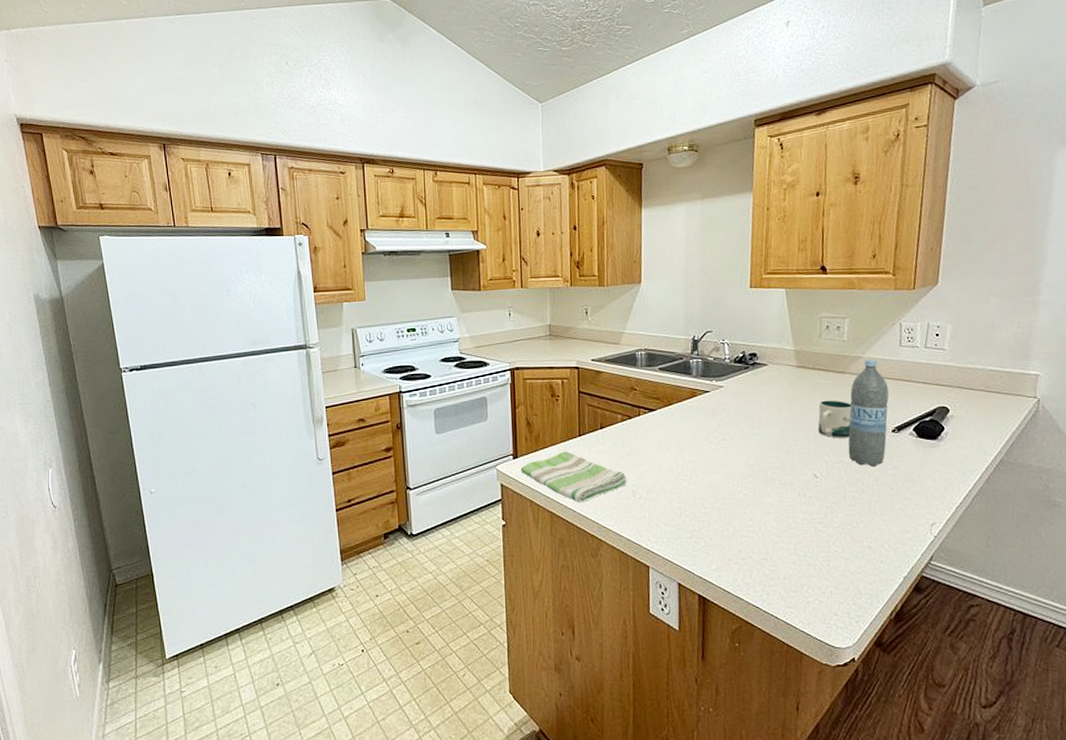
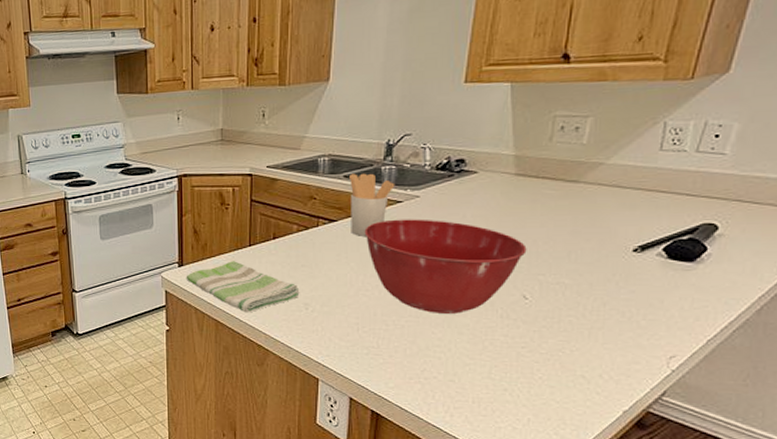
utensil holder: none [664,366,703,424] -> present [350,173,395,236]
mixing bowl: none [680,407,813,495] -> present [364,219,527,314]
mug: present [818,400,852,438] -> none [534,213,582,257]
water bottle: present [848,359,889,467] -> none [570,166,636,290]

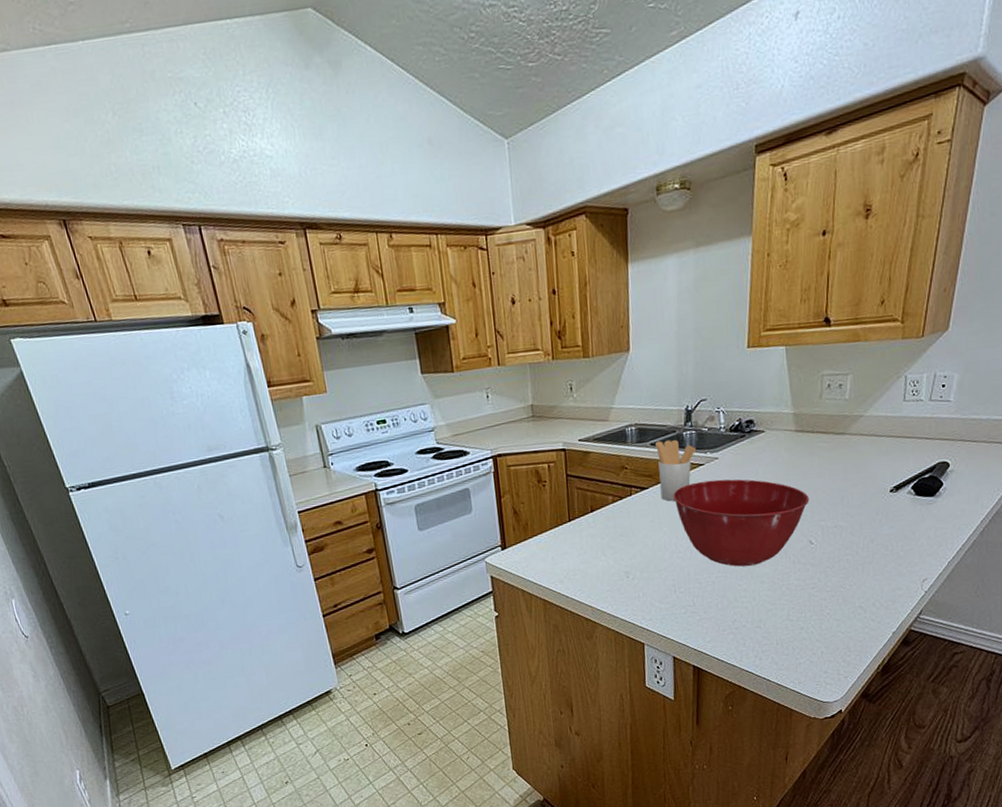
dish towel: present [186,261,300,313] -> none [510,538,620,589]

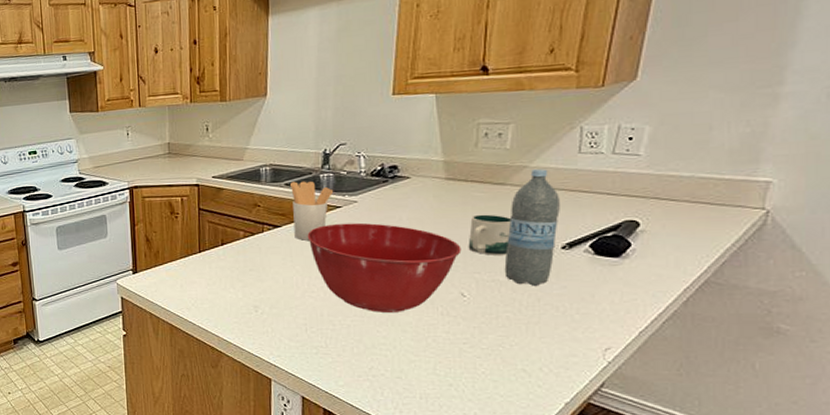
mug: none [815,463,850,503] -> present [468,214,511,255]
water bottle: none [844,417,889,529] -> present [504,169,560,286]

